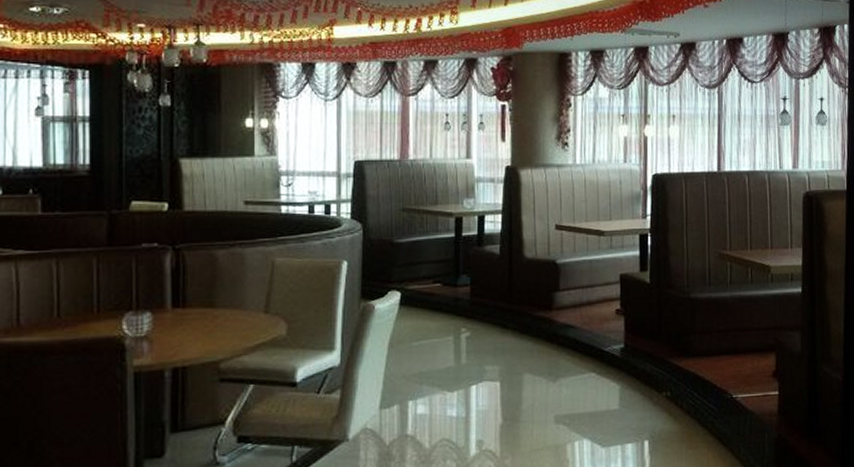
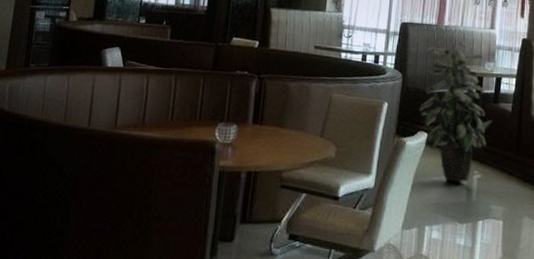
indoor plant: none [387,179,478,346] -> present [419,43,493,183]

